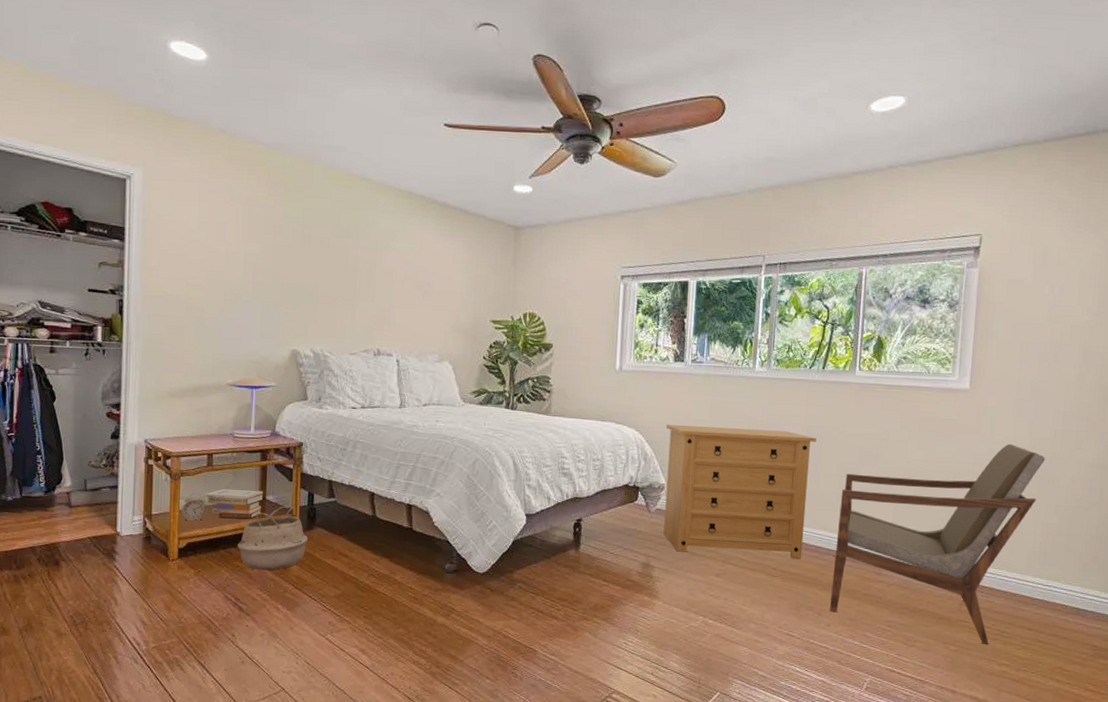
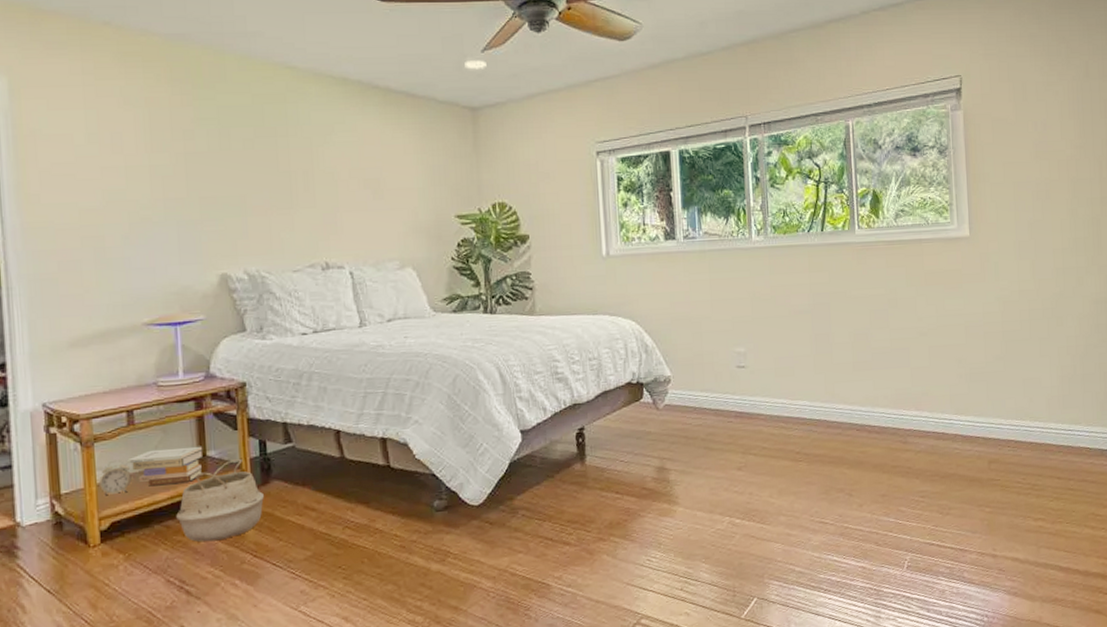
dresser: present [663,425,817,559] -> none [665,302,825,449]
armchair: present [830,443,1046,644] -> none [856,288,1052,501]

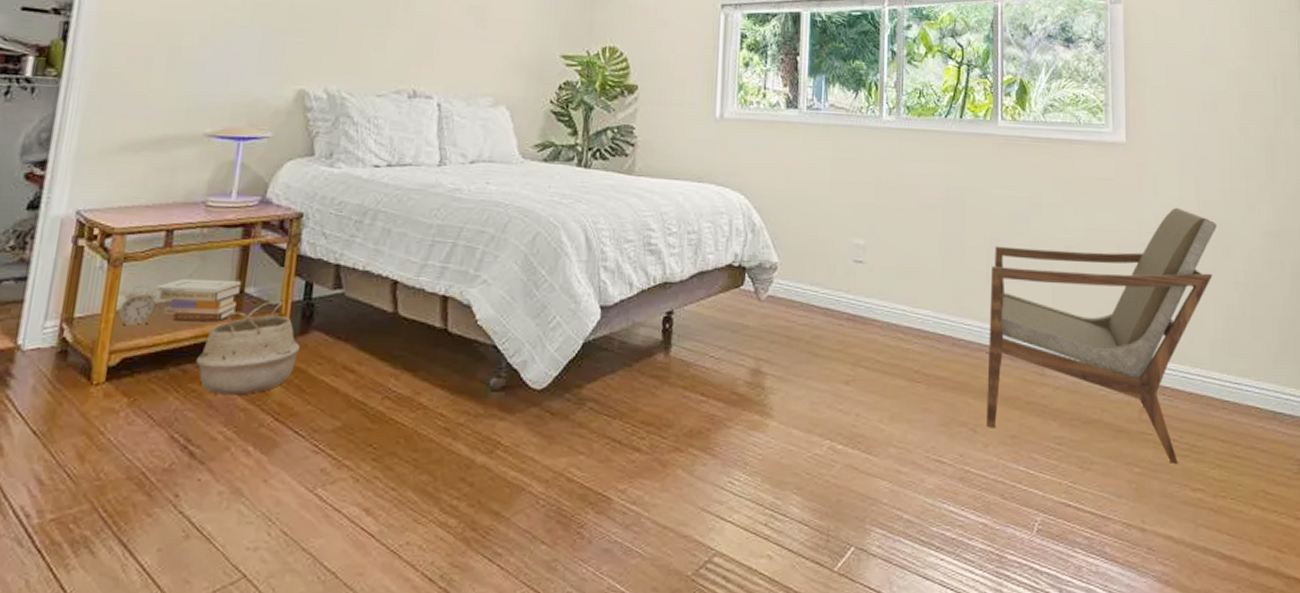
armchair: none [856,288,1052,501] -> present [987,207,1218,463]

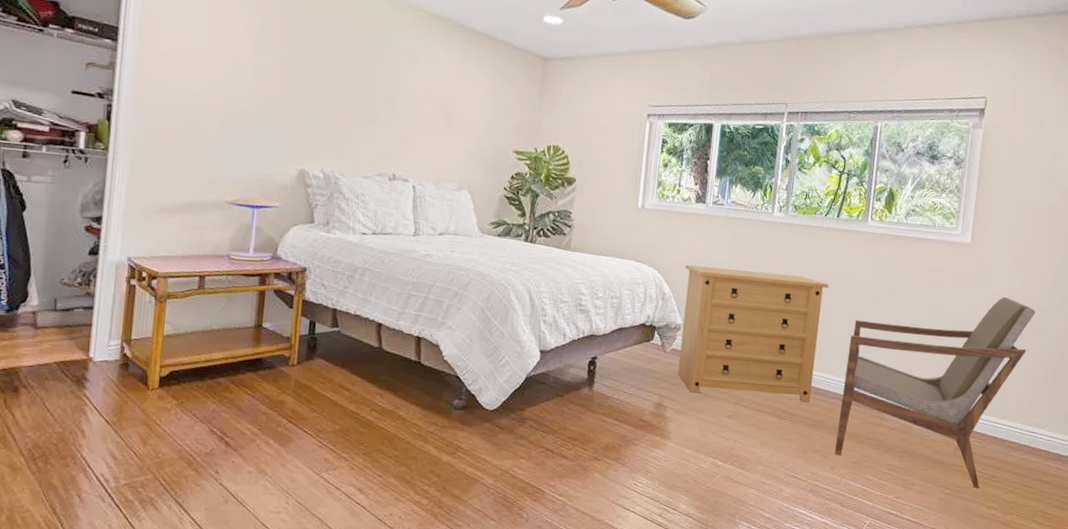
alarm clock: present [119,285,157,326] -> none [166,317,195,347]
books: present [153,278,242,322] -> none [192,313,260,347]
woven basket: present [196,299,300,396] -> none [227,333,306,403]
dresser: none [777,187,958,357] -> present [678,265,829,402]

